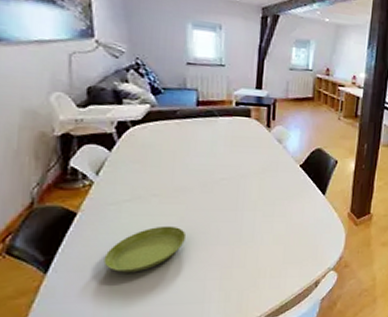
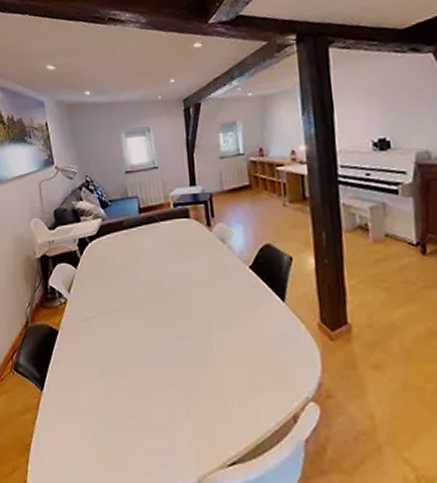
saucer: present [103,226,187,273] -> none [83,342,149,393]

